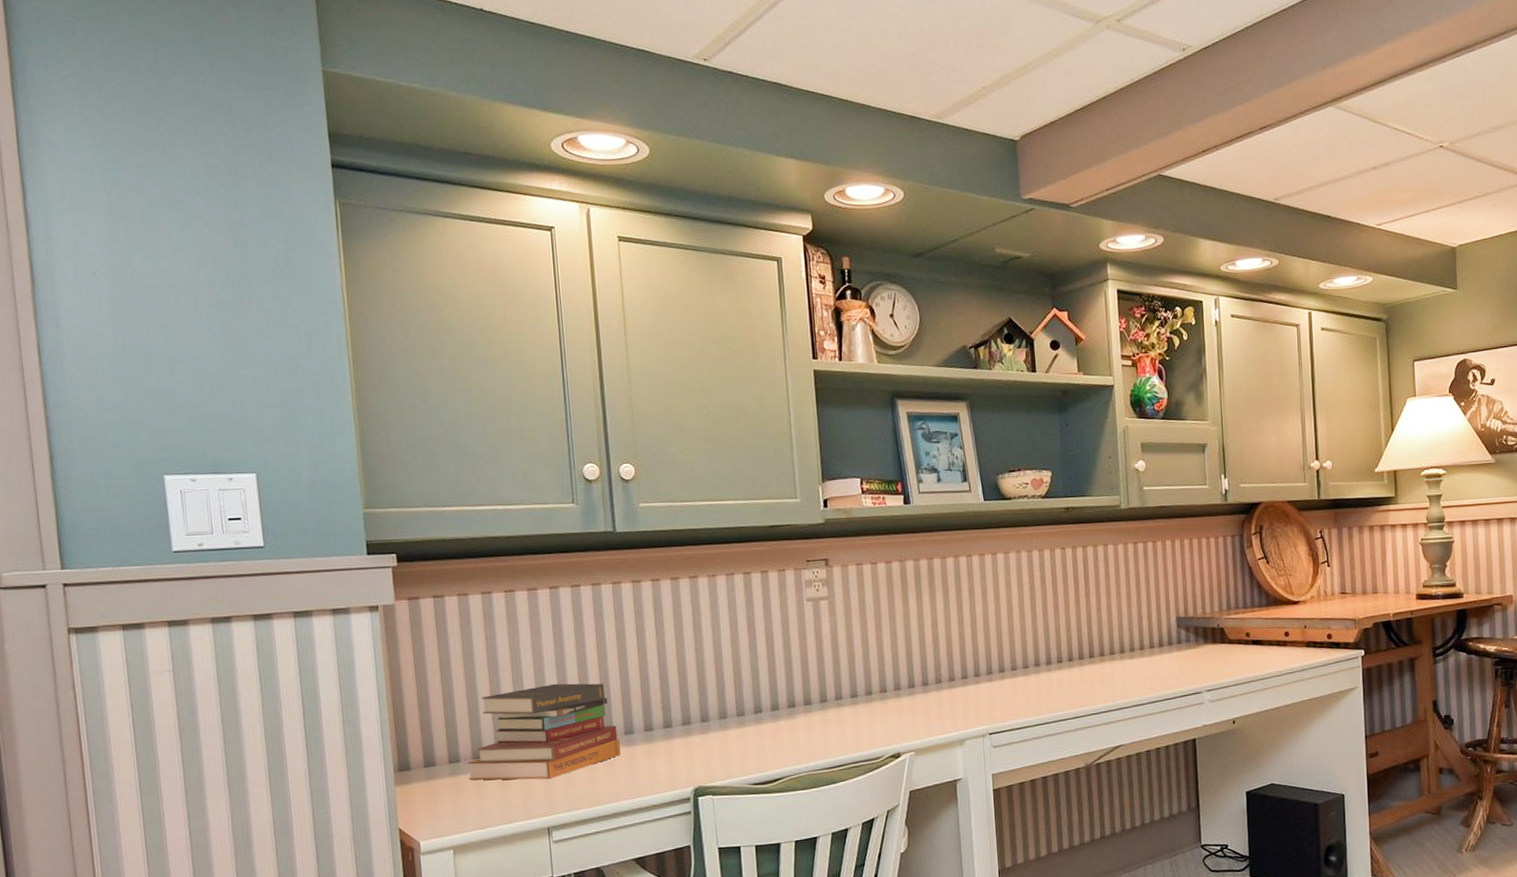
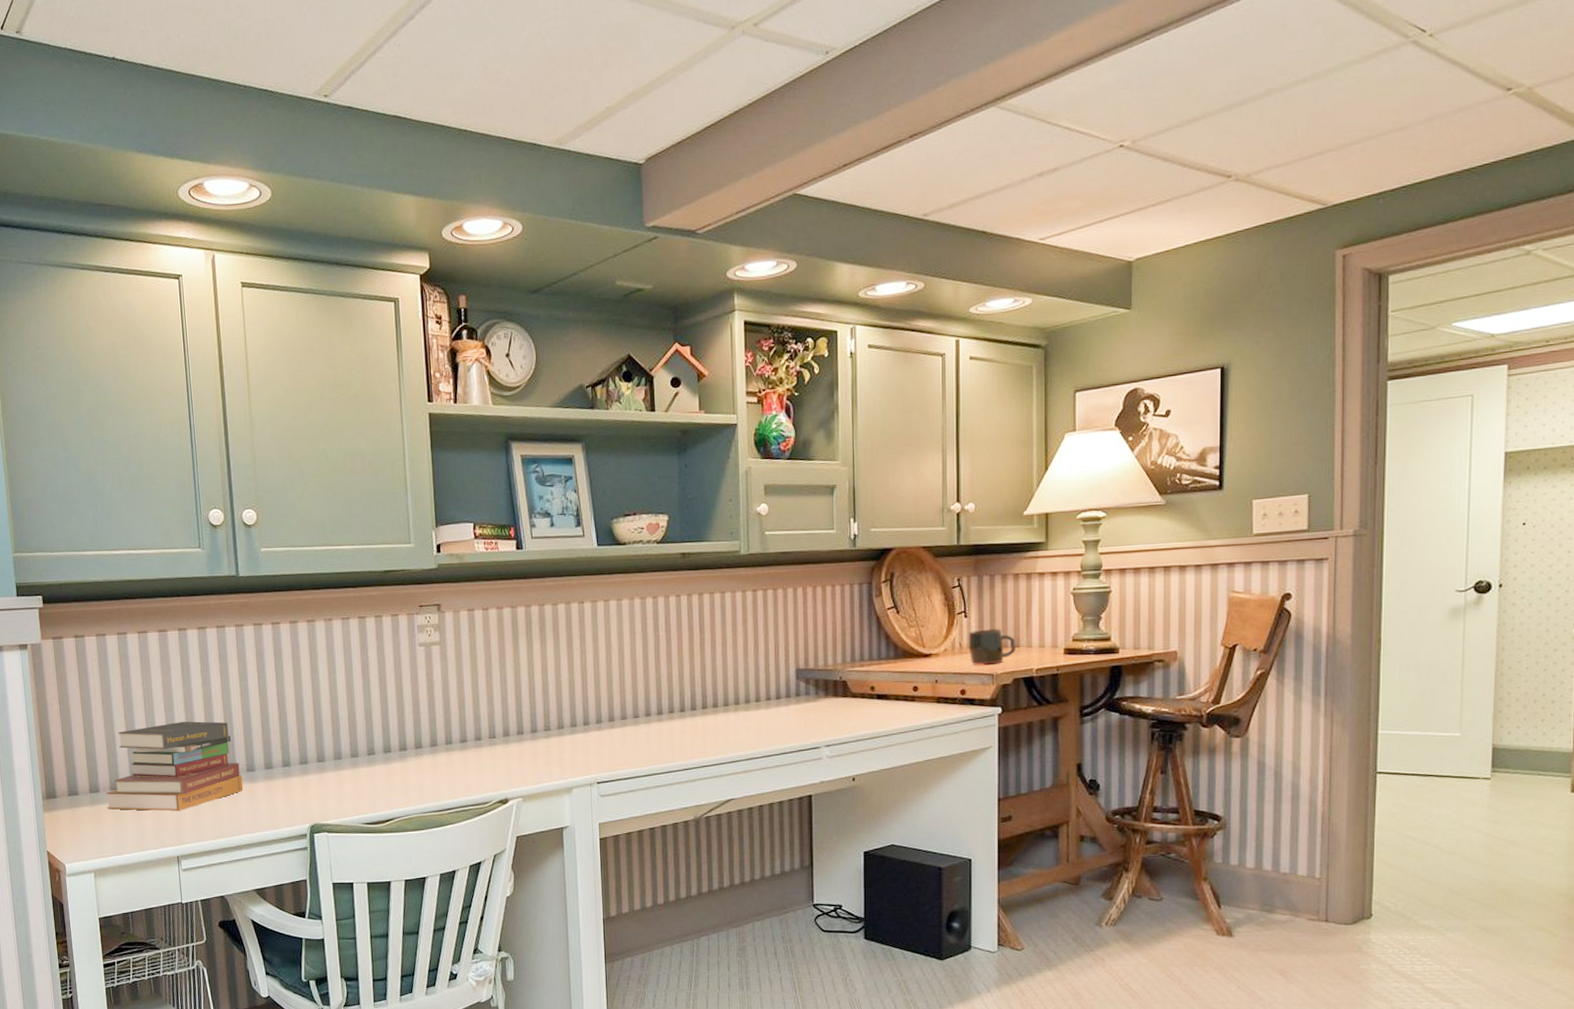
mug: none [1331,576,1374,611] -> present [968,628,1016,665]

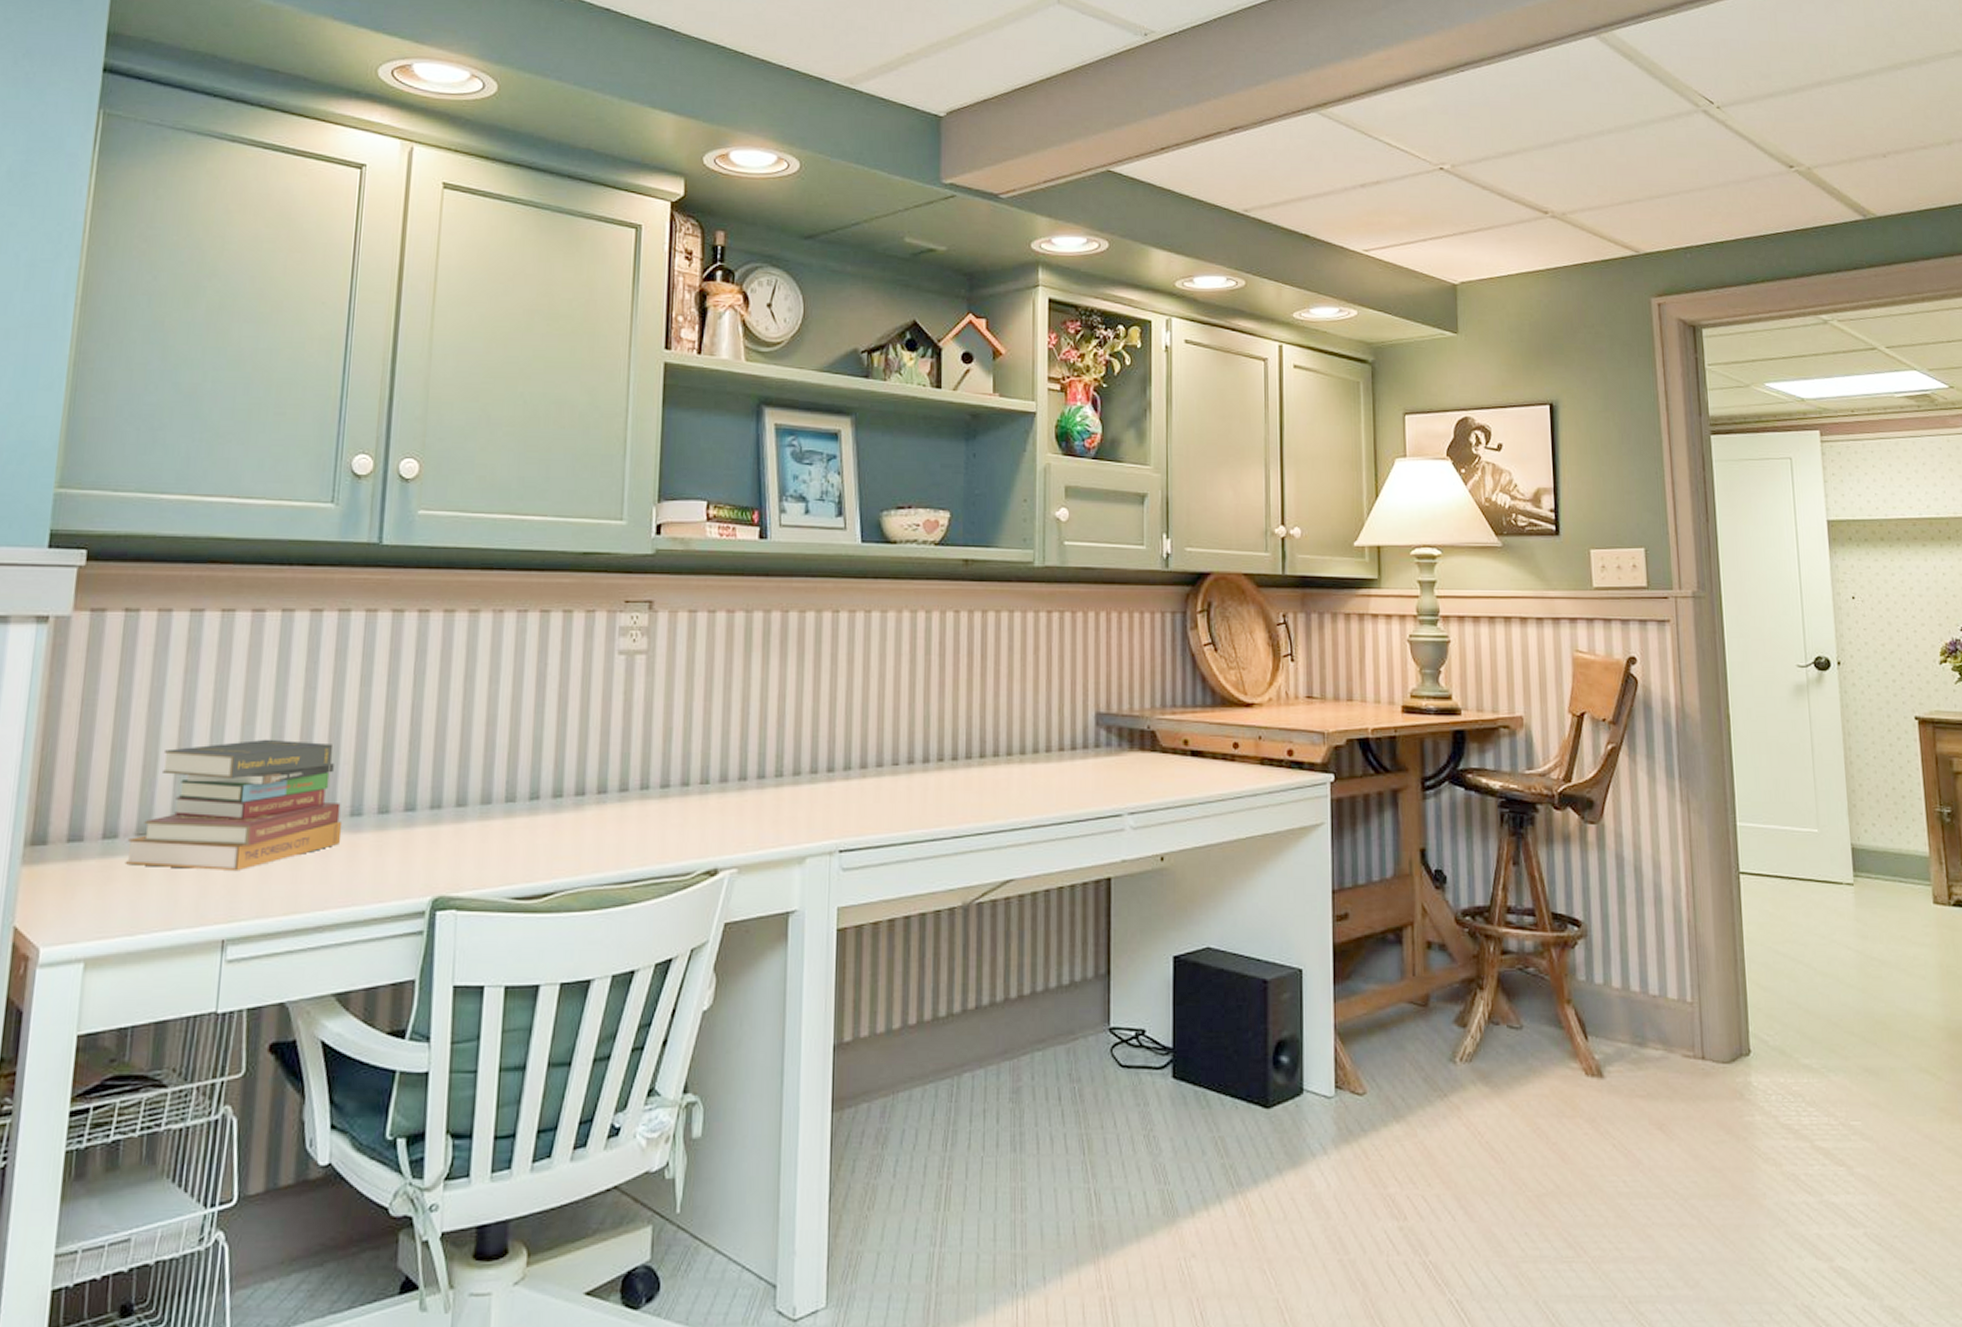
mug: present [968,628,1016,665] -> none [1295,677,1349,720]

